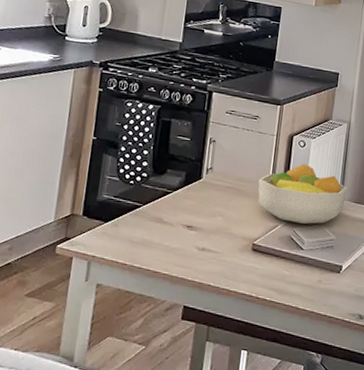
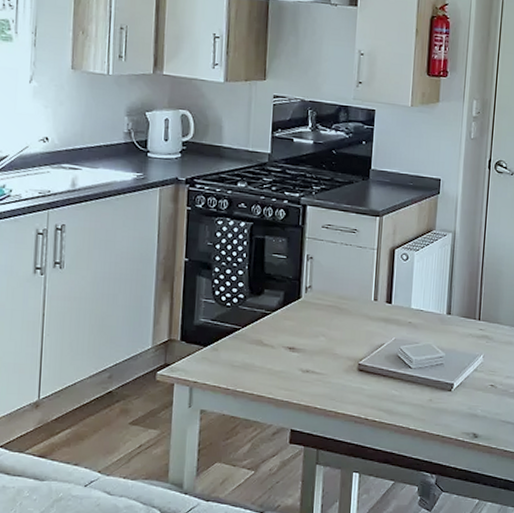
fruit bowl: present [258,164,348,224] -> none [360,278,456,342]

